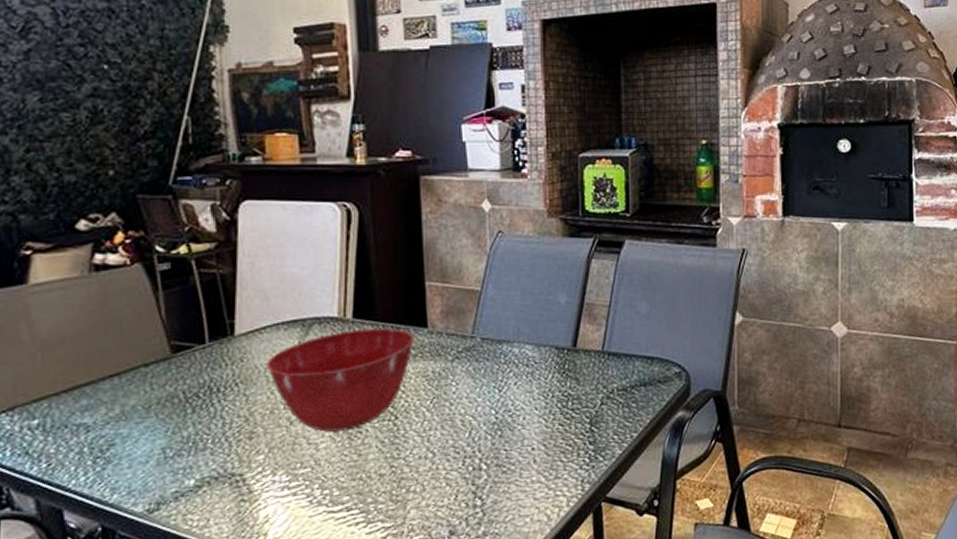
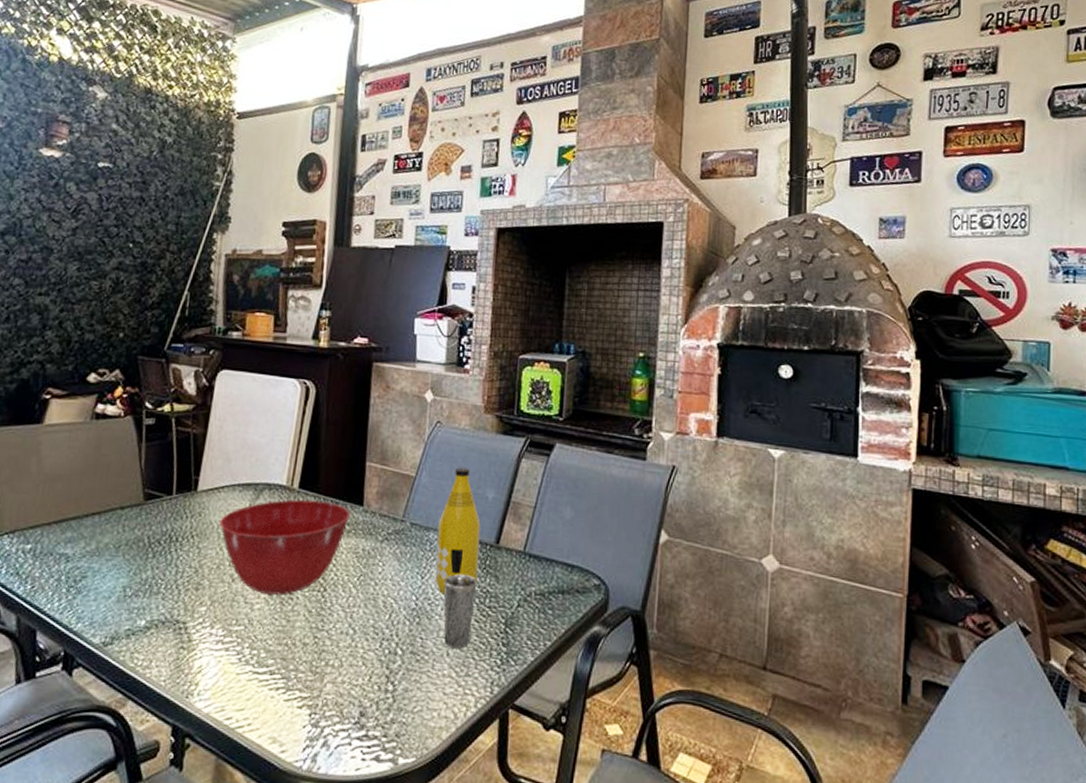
bottle: none [510,275,558,404] -> present [435,467,481,595]
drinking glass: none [523,382,557,455] -> present [443,574,476,649]

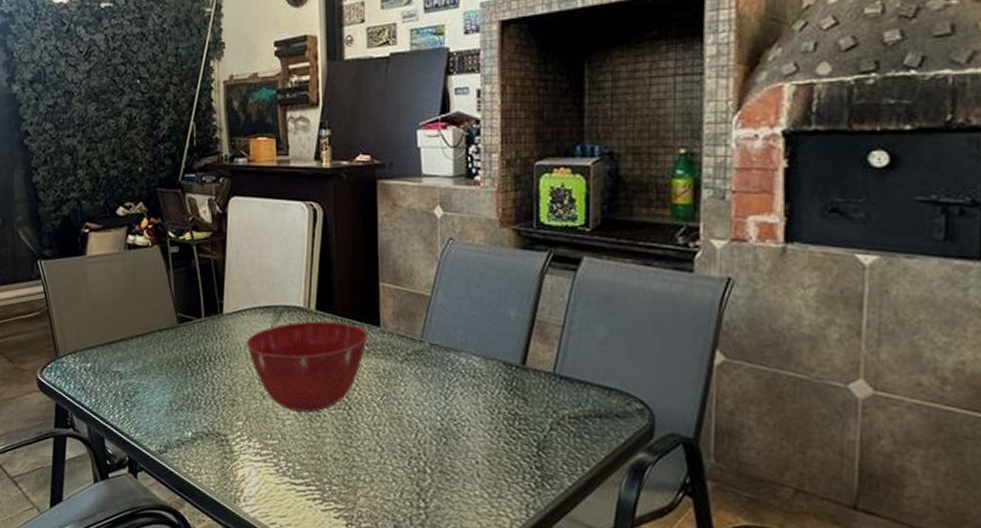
bottle: present [435,467,481,595] -> none [458,286,505,416]
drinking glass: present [443,574,476,649] -> none [469,395,503,470]

